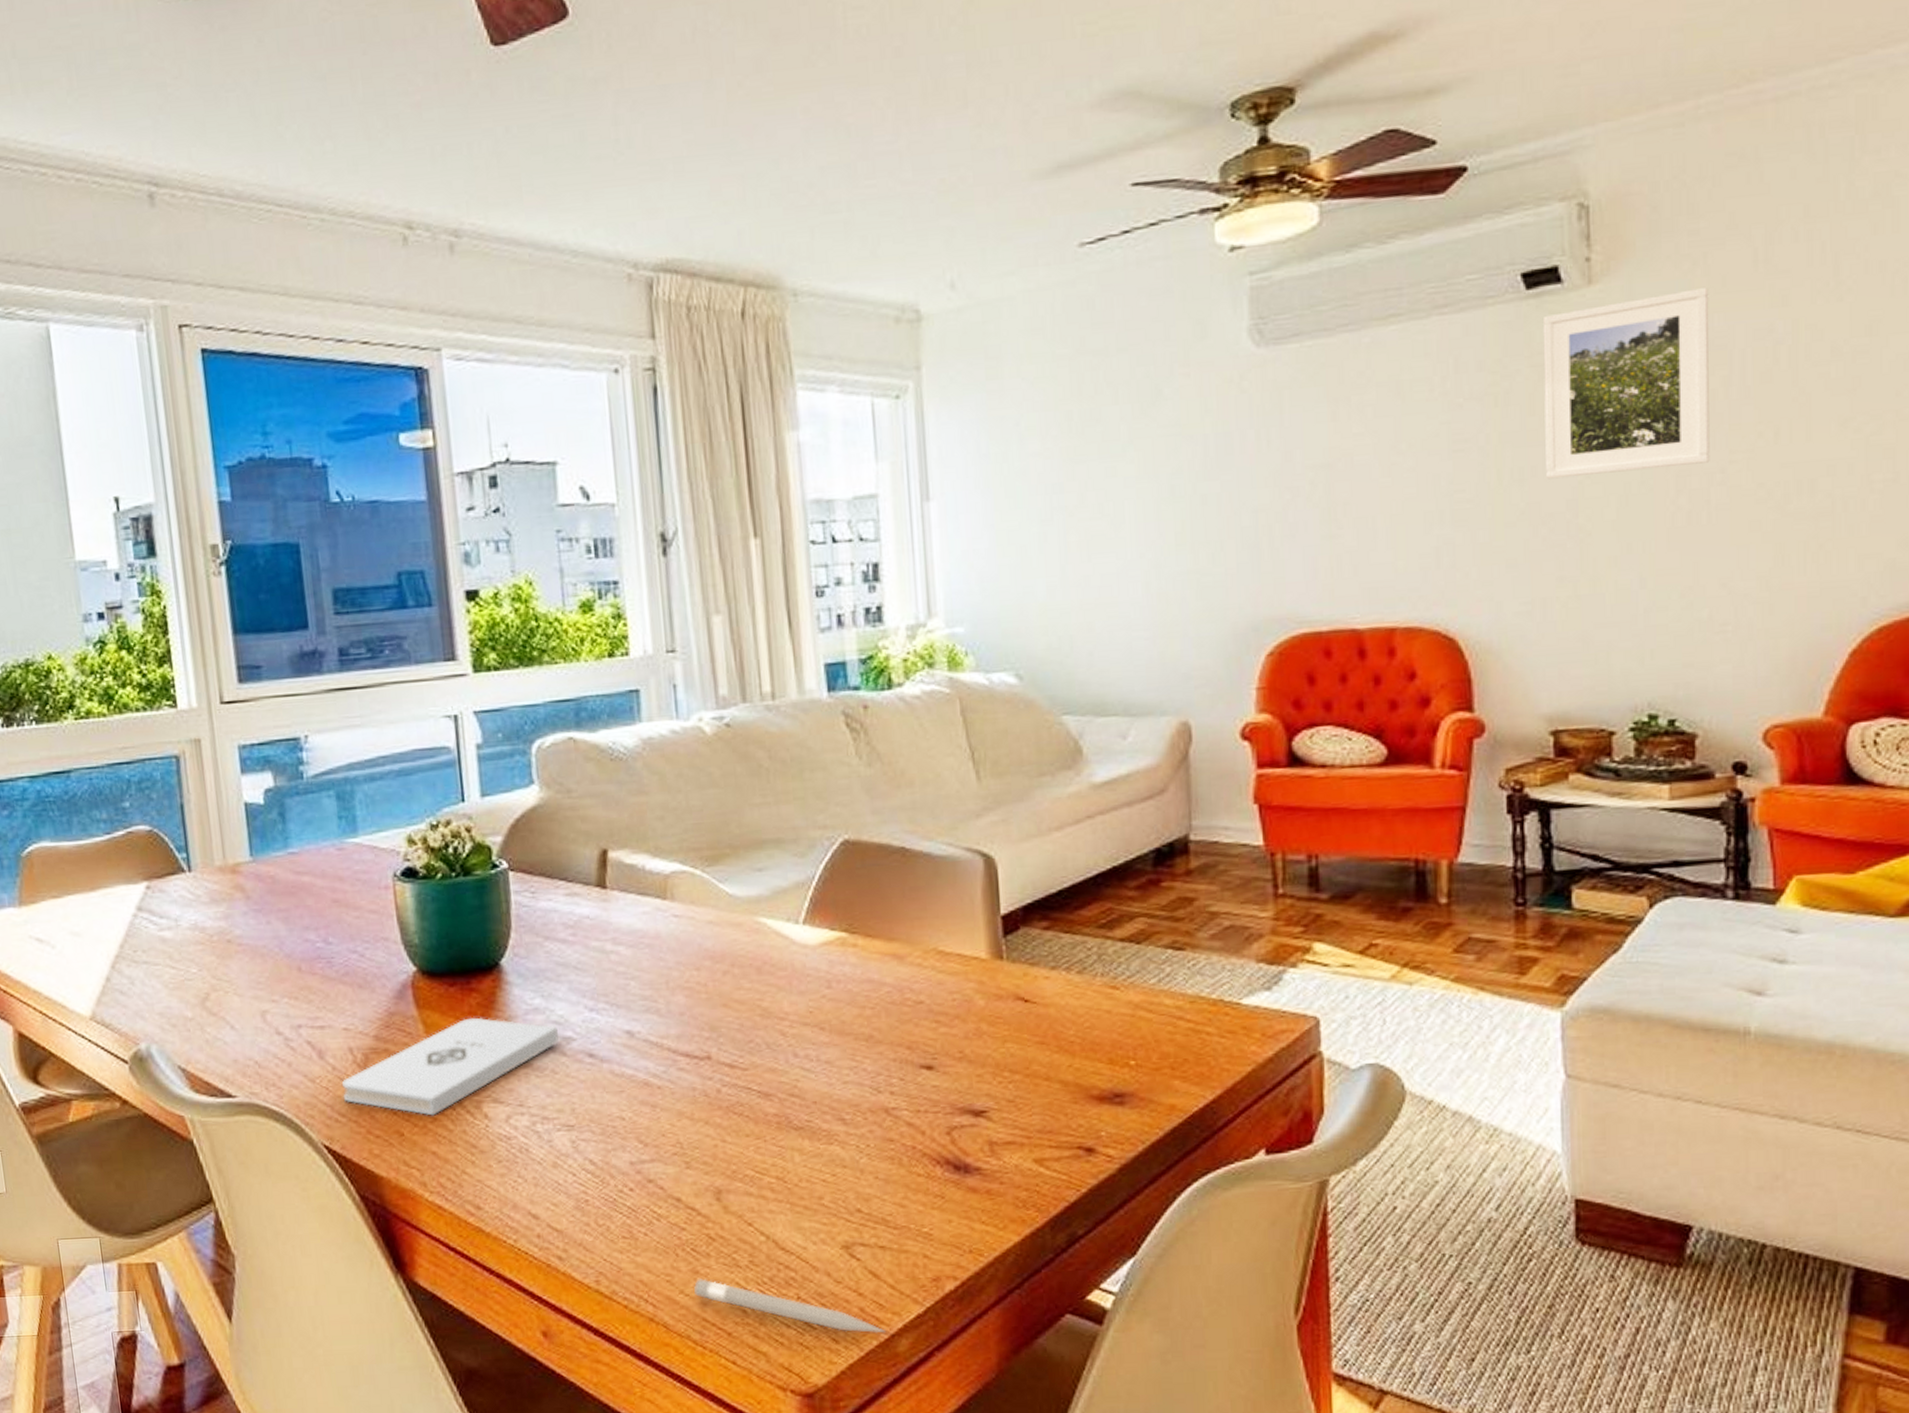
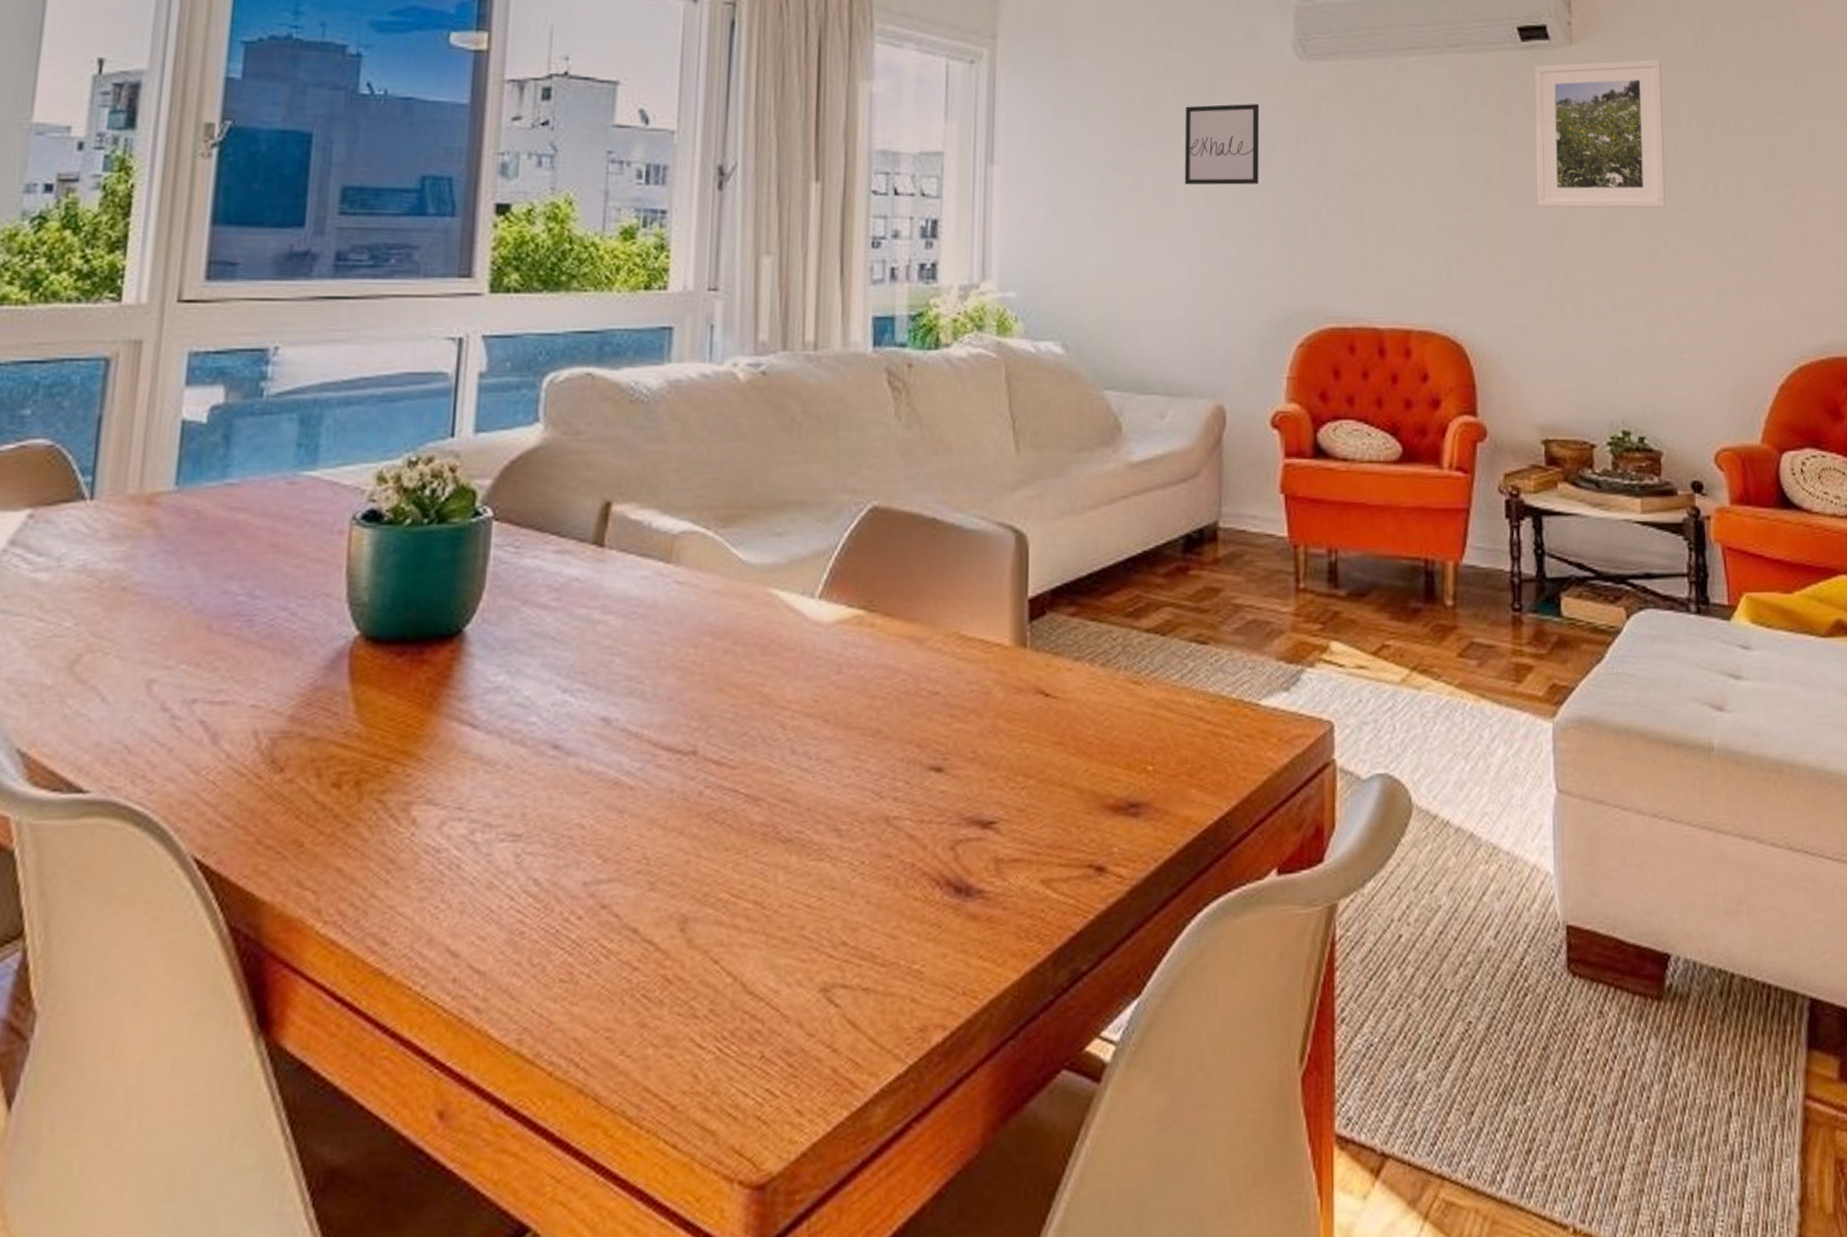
notepad: present [341,1017,559,1116] -> none [233,695,520,821]
pen: present [694,1278,886,1334] -> none [638,1034,859,1102]
wall art: none [1129,403,1216,500] -> present [1184,104,1260,186]

